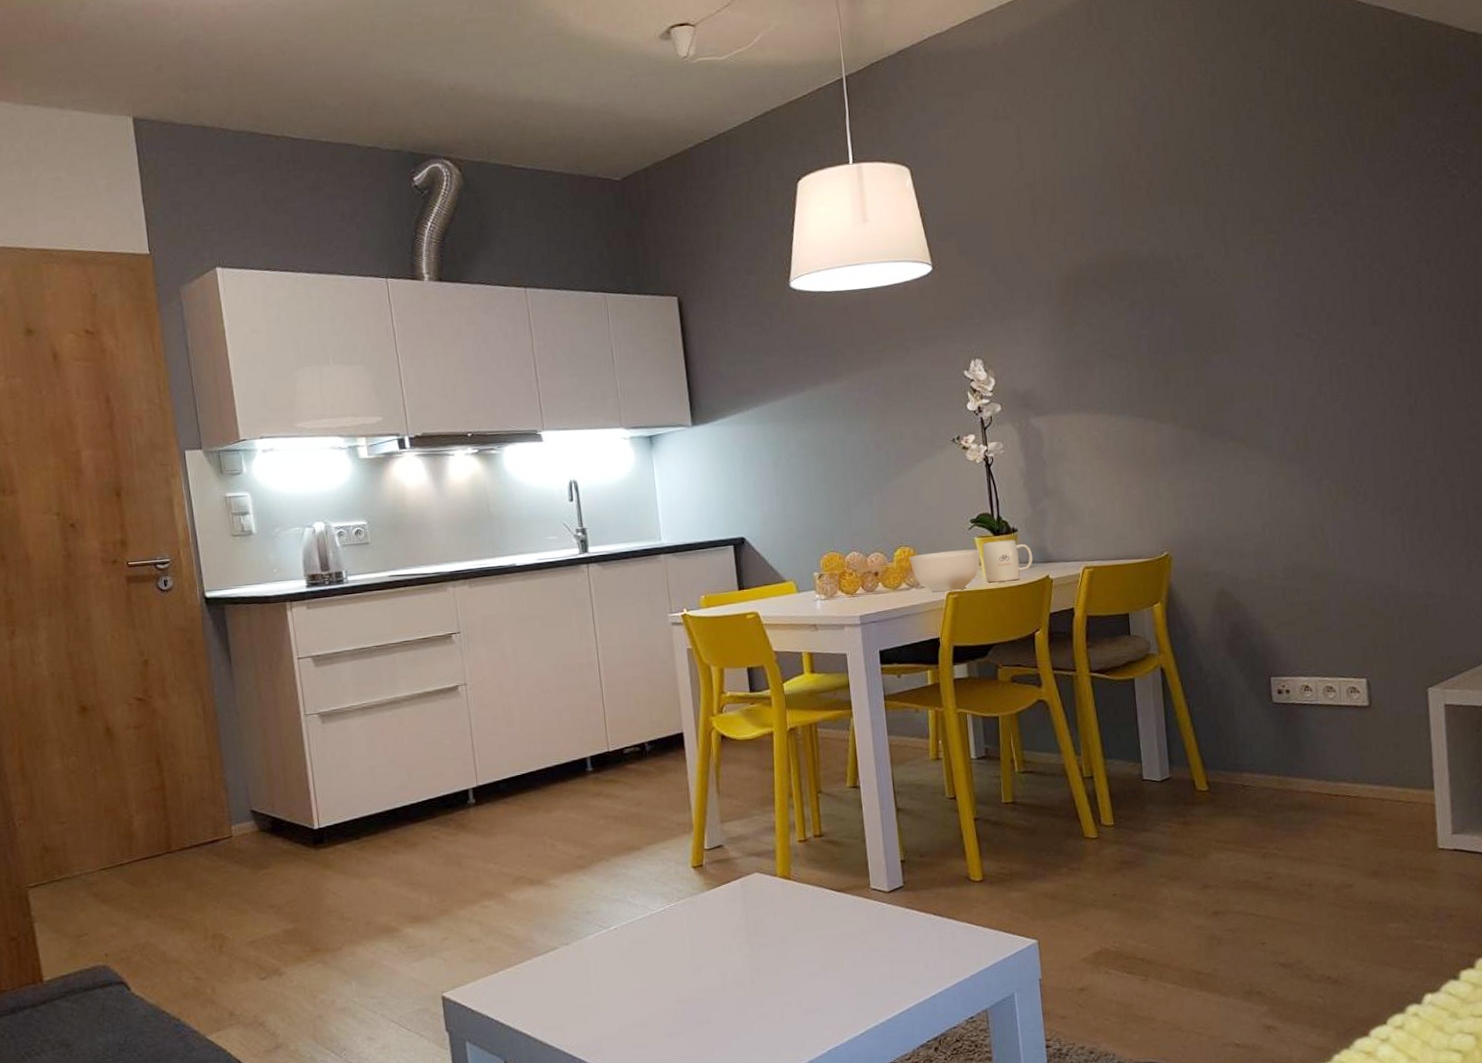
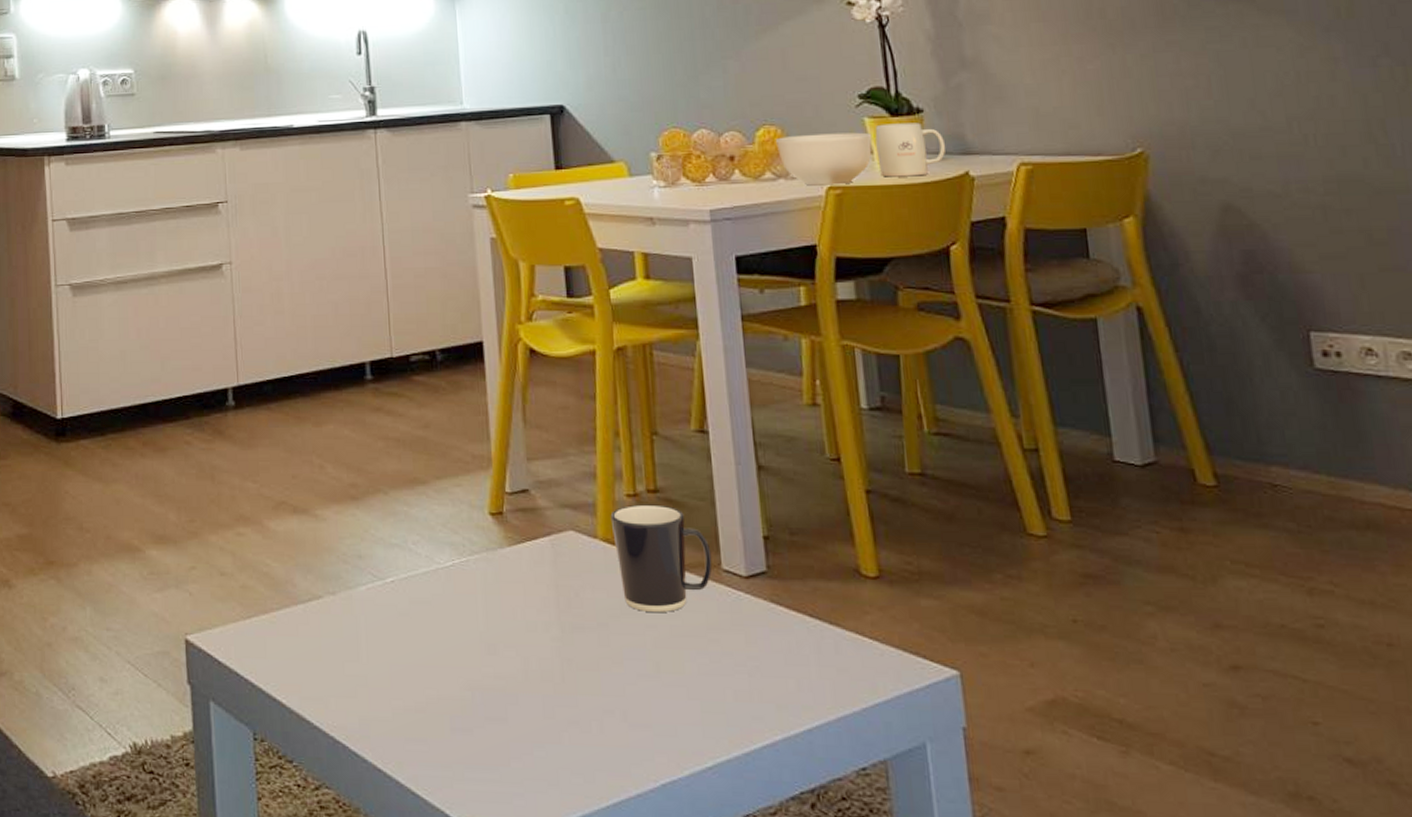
mug: none [786,845,864,927] -> present [610,504,713,613]

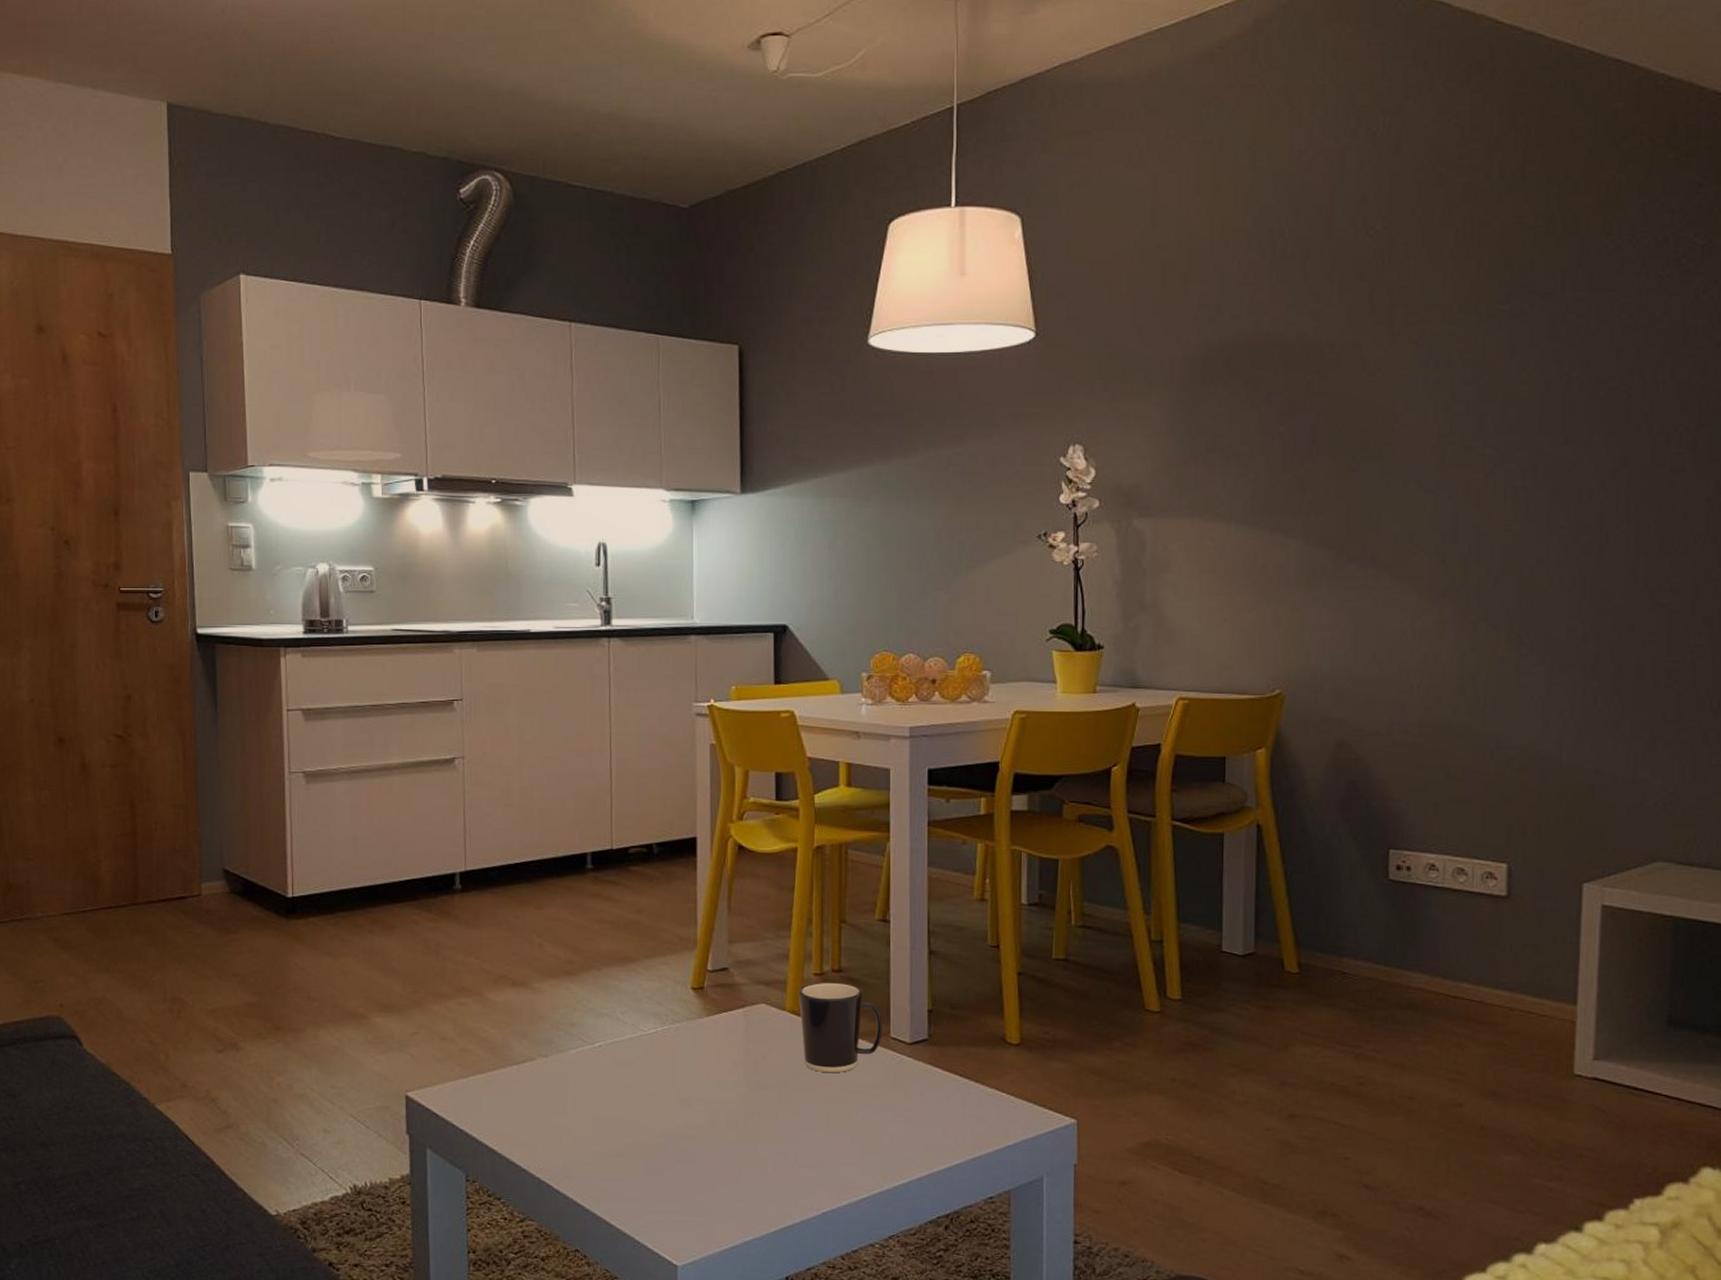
bowl: present [775,132,872,186] -> none [973,663,1057,710]
mug: present [875,122,946,177] -> none [1060,657,1119,705]

